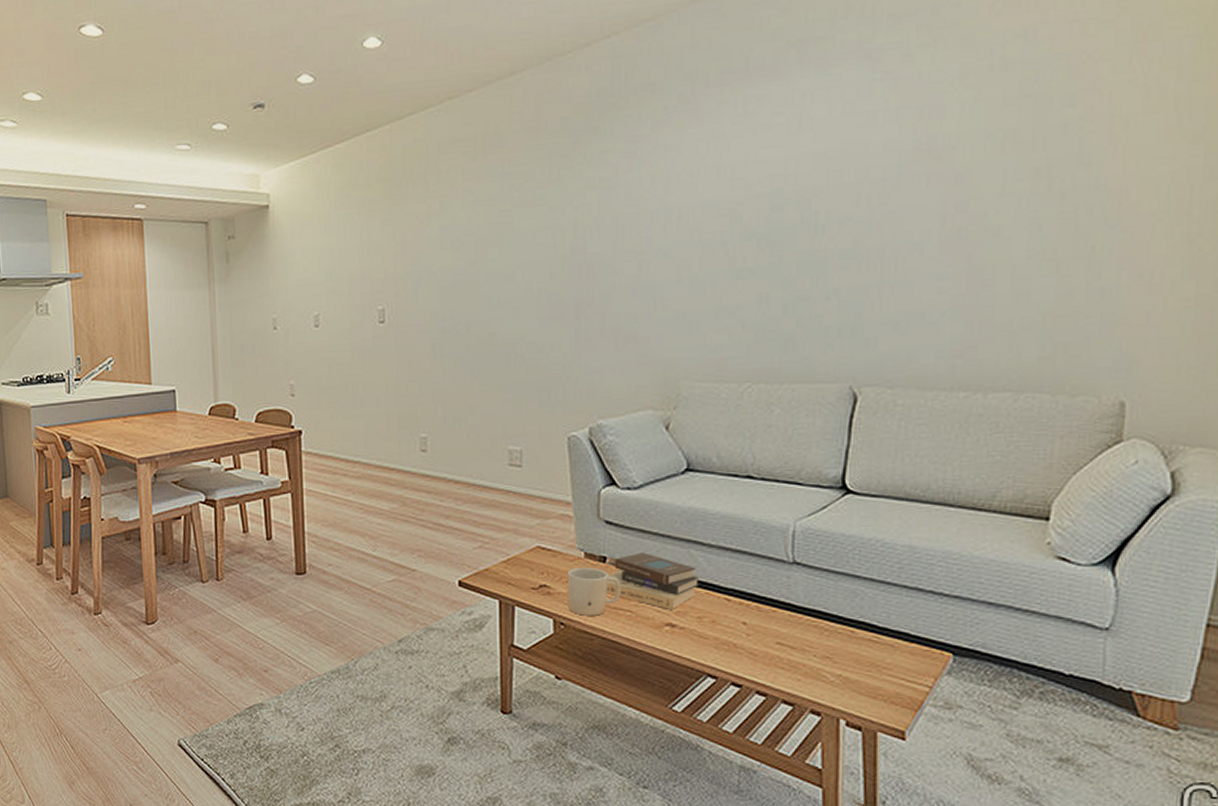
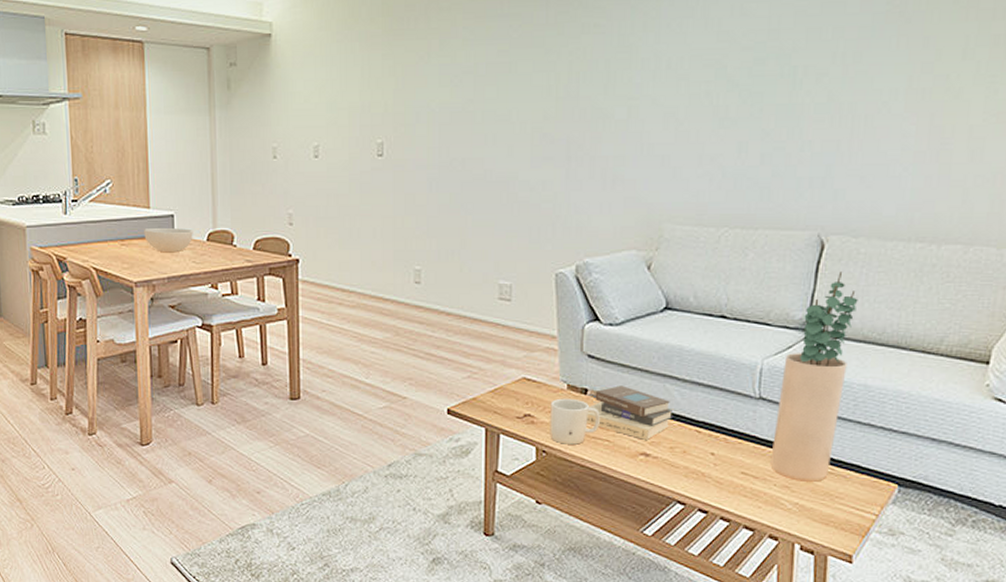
bowl: none [146,403,195,429] -> present [144,227,193,253]
vase: none [808,425,898,652] -> present [770,271,858,482]

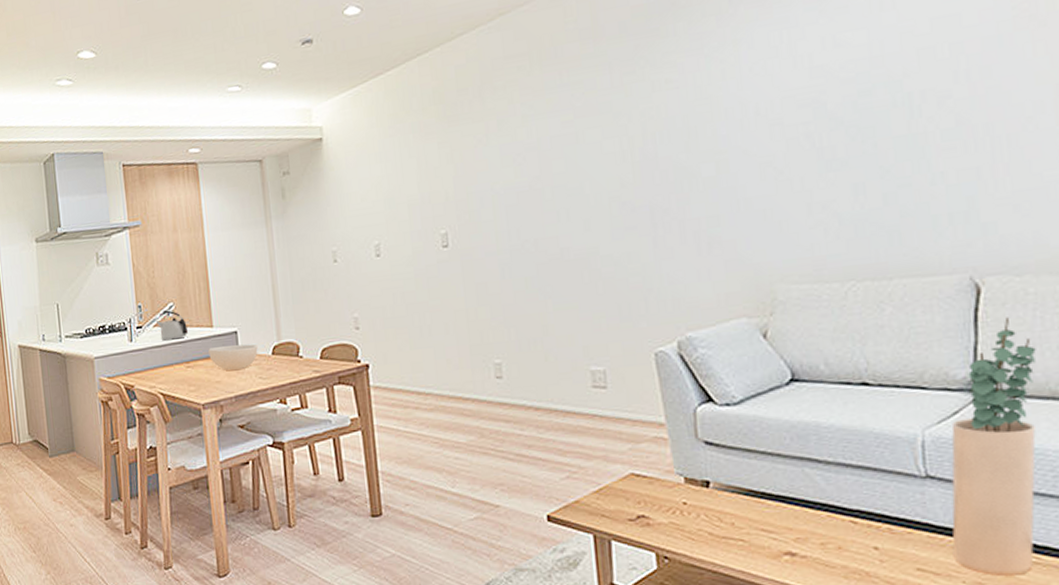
kettle: none [91,187,124,217] -> present [155,310,188,341]
mug: present [550,398,601,445] -> none [667,493,731,548]
books: present [587,385,672,440] -> none [712,474,818,536]

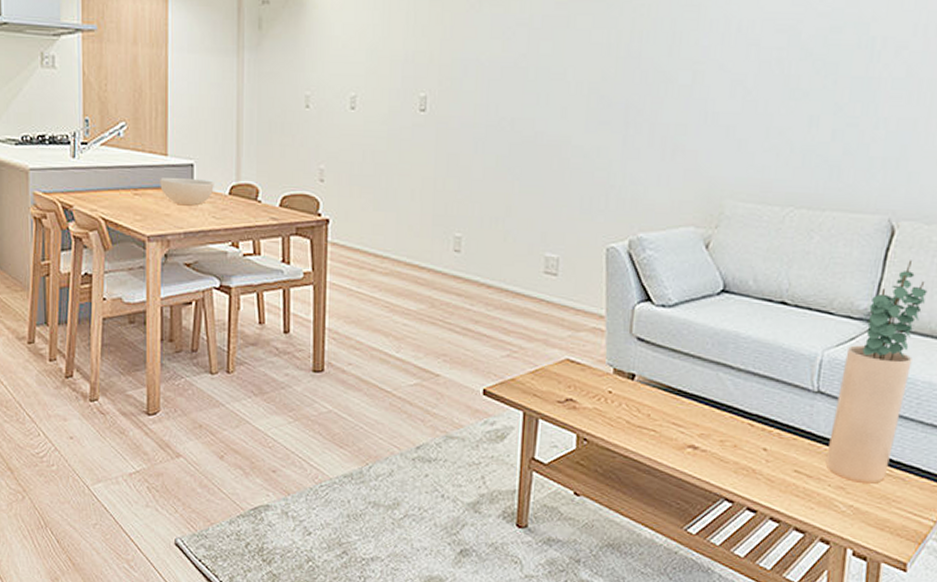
kettle: present [155,310,188,341] -> none [103,129,139,163]

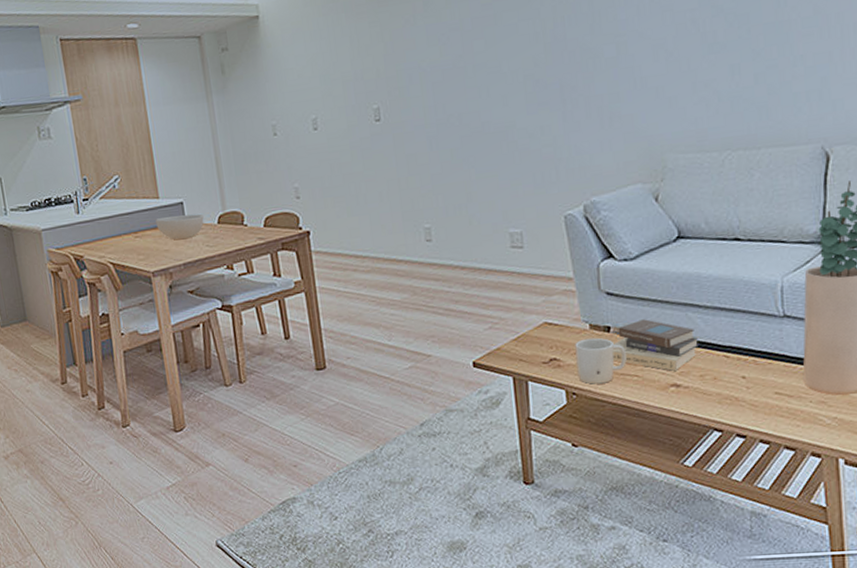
mug: none [592,383,648,434] -> present [575,337,628,385]
books: none [632,372,725,432] -> present [612,319,698,371]

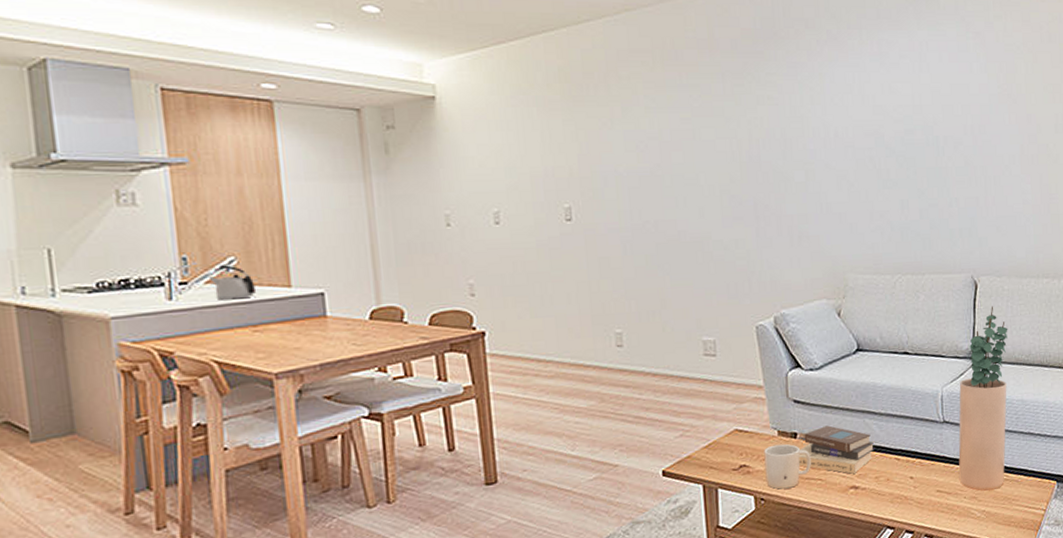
kettle: none [101,182,134,212] -> present [208,265,255,300]
bowl: present [155,214,204,240] -> none [284,307,352,337]

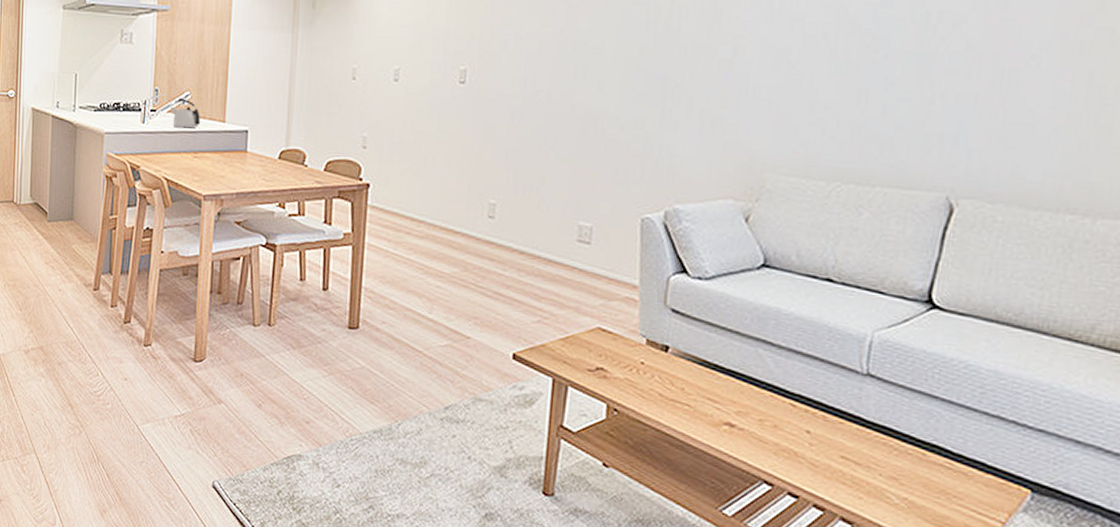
mug: present [764,443,812,490] -> none [623,353,682,406]
books: present [799,425,874,474] -> none [665,345,764,409]
vase: present [958,306,1008,491] -> none [876,240,992,477]

